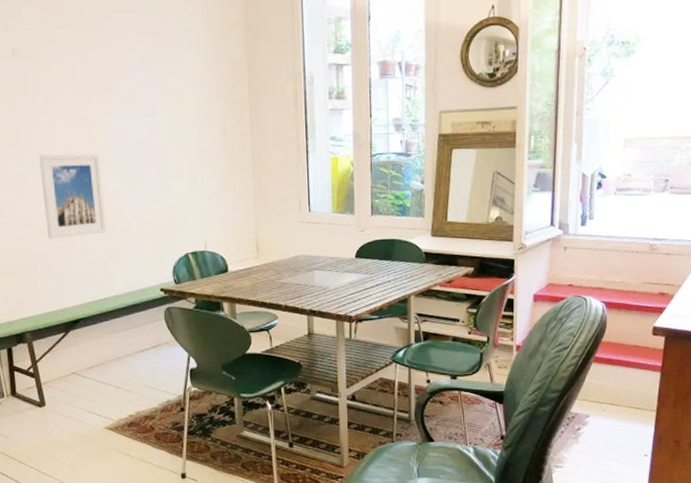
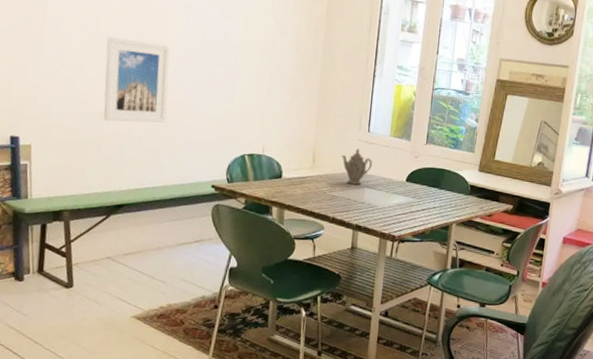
teapot: none [284,231,319,269] -> present [341,149,373,185]

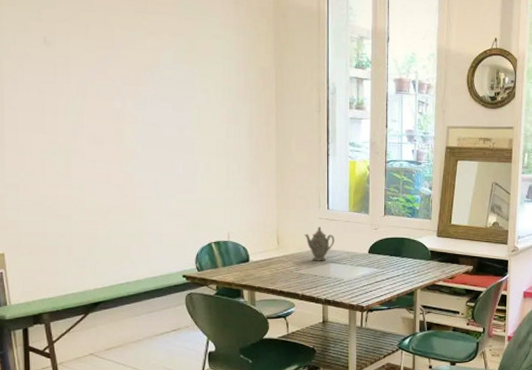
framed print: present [103,36,170,123] -> none [65,141,132,223]

